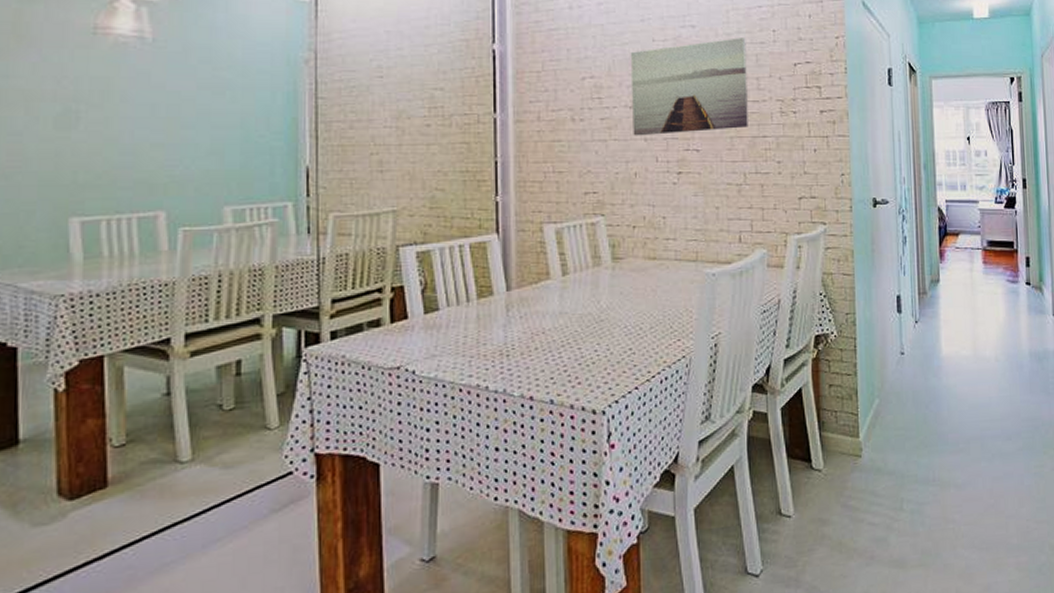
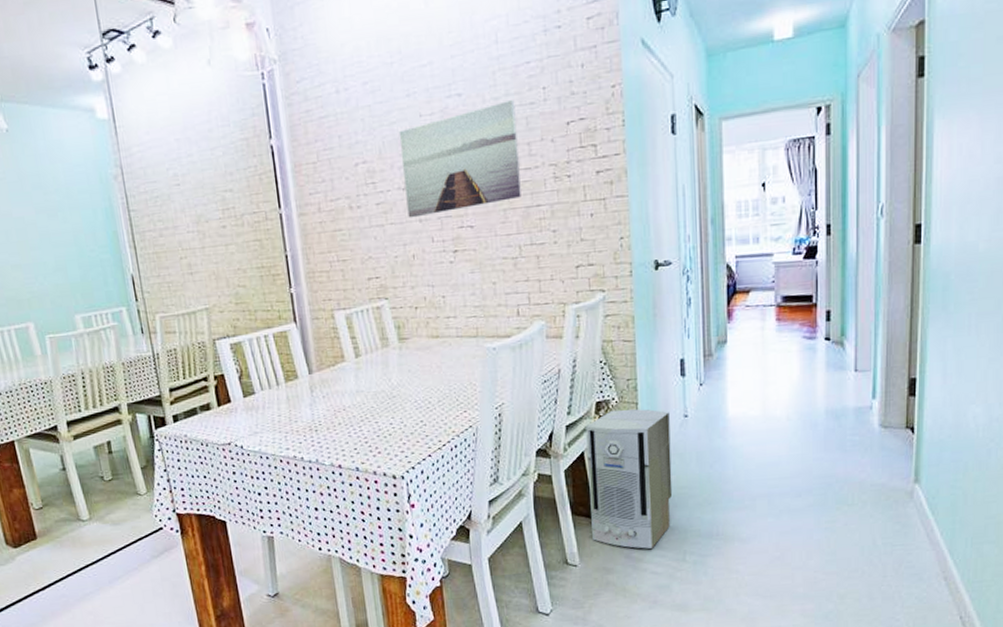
air purifier: none [804,344,890,497] -> present [586,409,673,549]

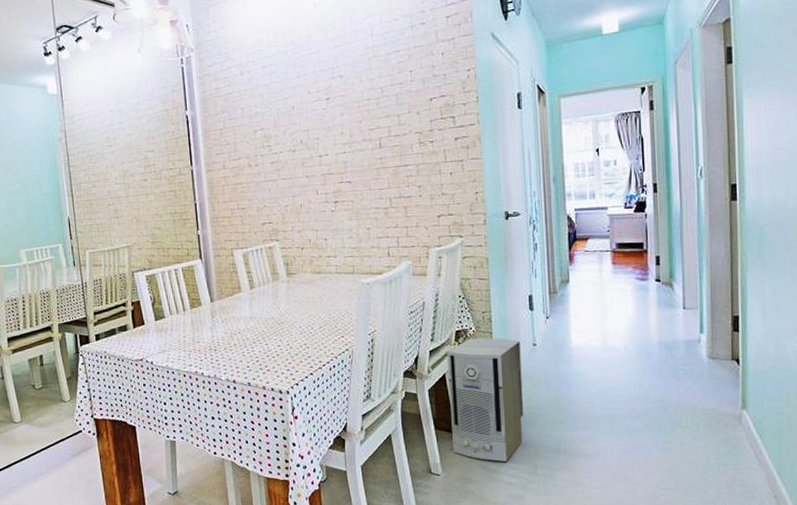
wall art: present [398,100,521,218] -> none [291,81,392,175]

